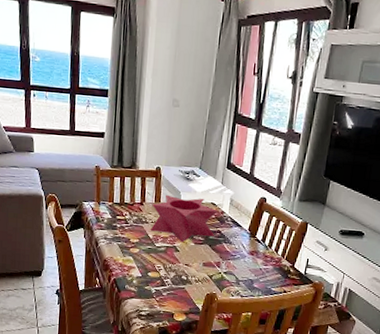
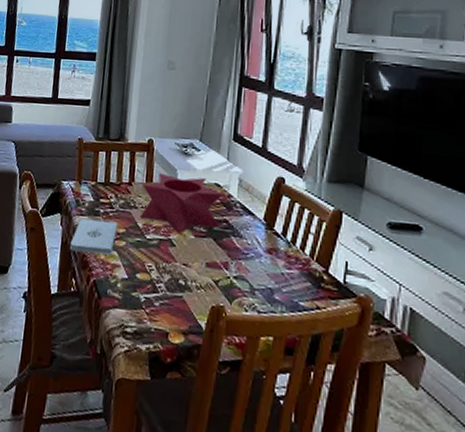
notepad: none [93,232,133,260] -> present [70,218,118,255]

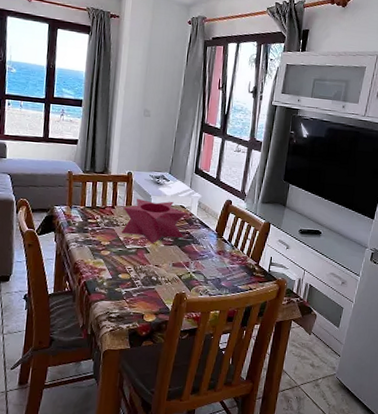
notepad: present [70,218,118,255] -> none [64,235,104,262]

